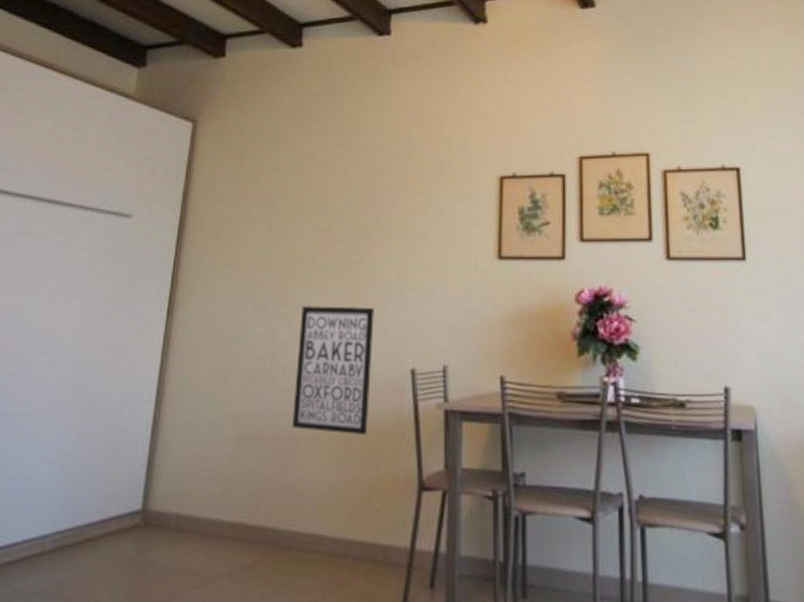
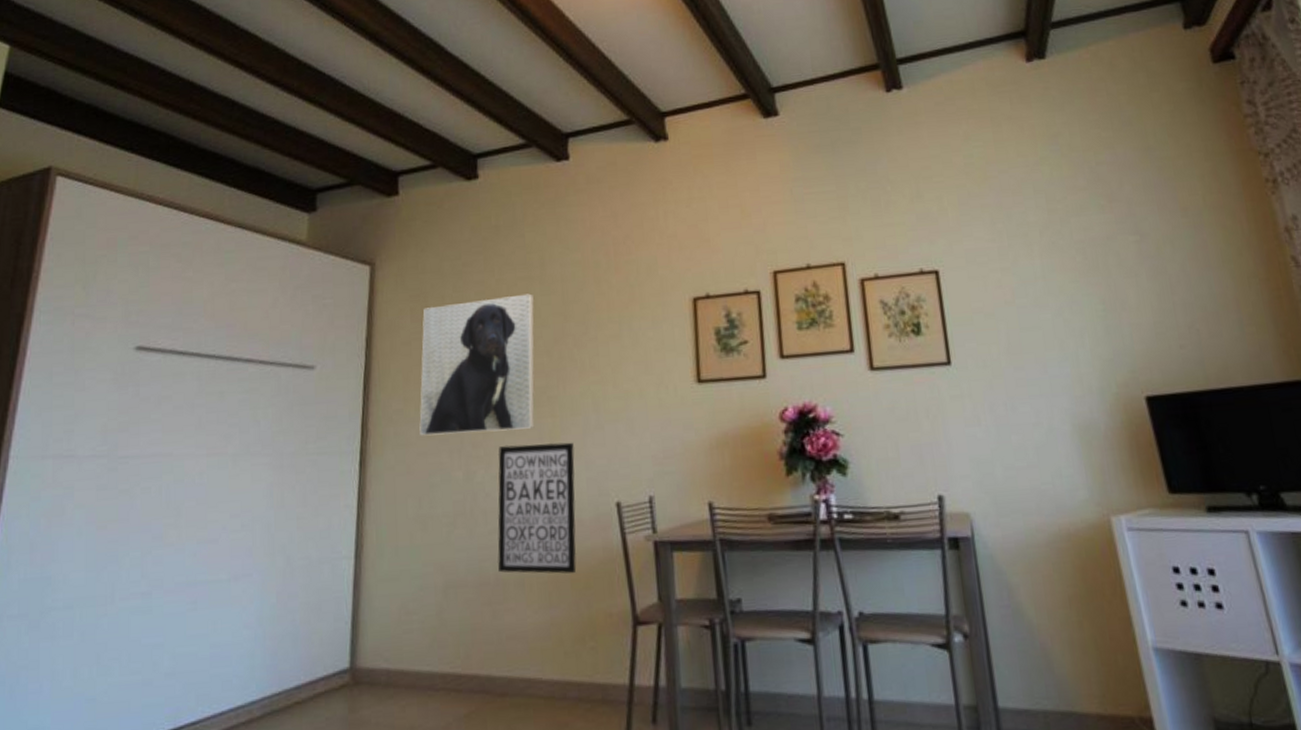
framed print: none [227,160,346,291] -> present [419,293,535,436]

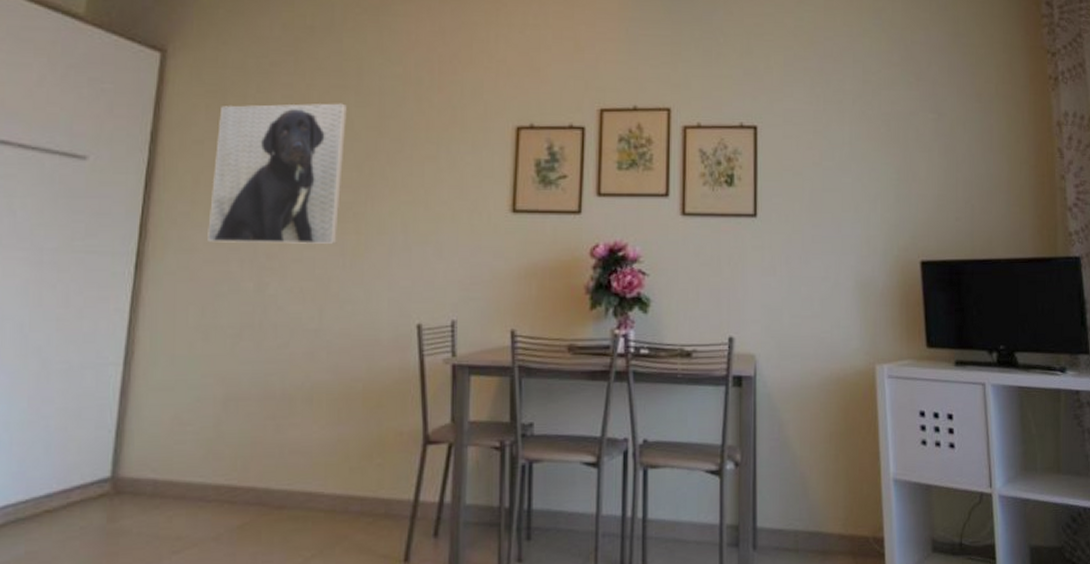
wall art: present [497,442,577,574] -> none [286,260,377,392]

